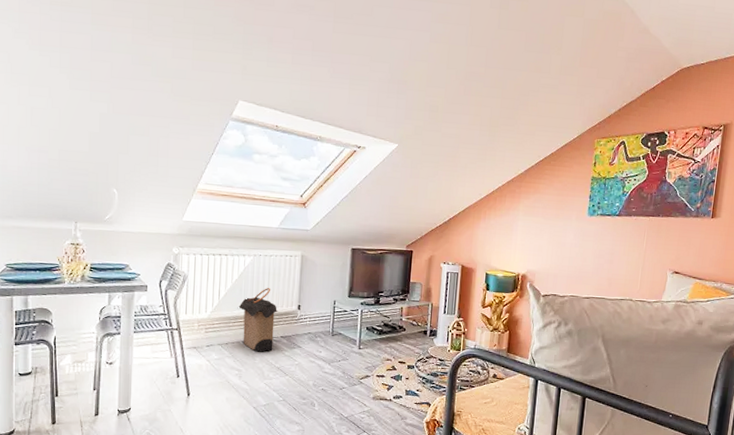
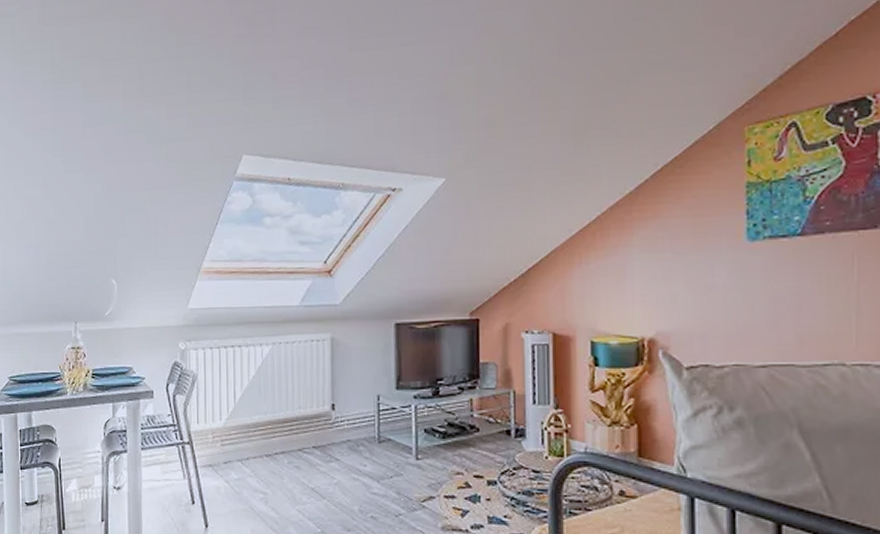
laundry hamper: present [237,288,278,352] -> none [257,384,307,468]

